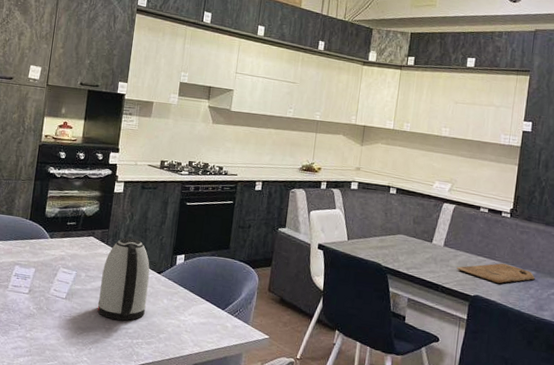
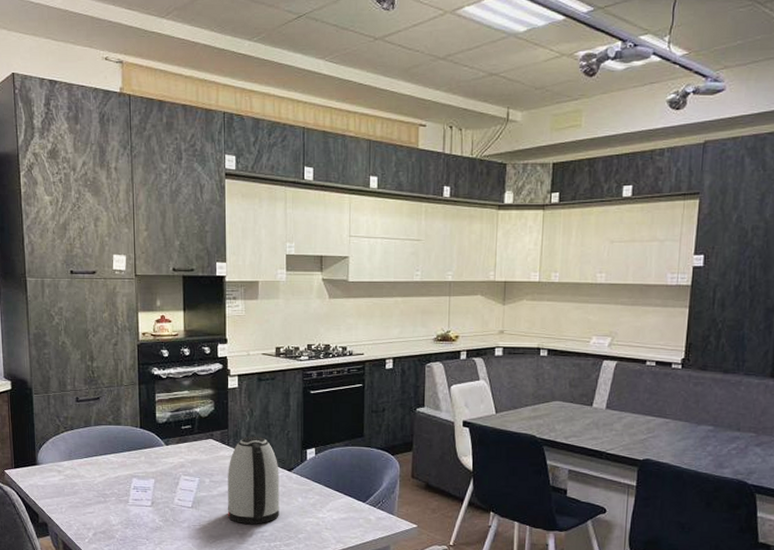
cutting board: present [456,263,535,284] -> none [622,420,713,444]

